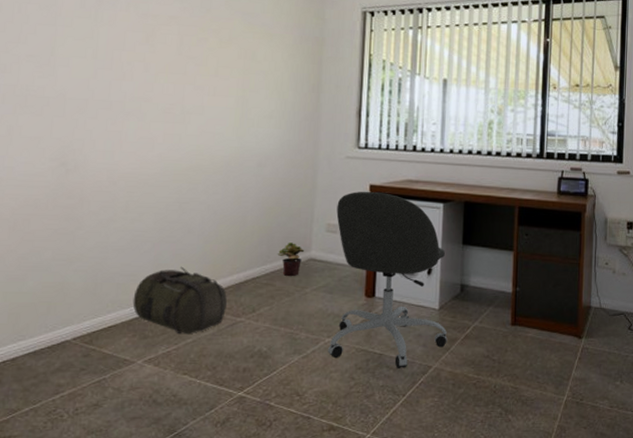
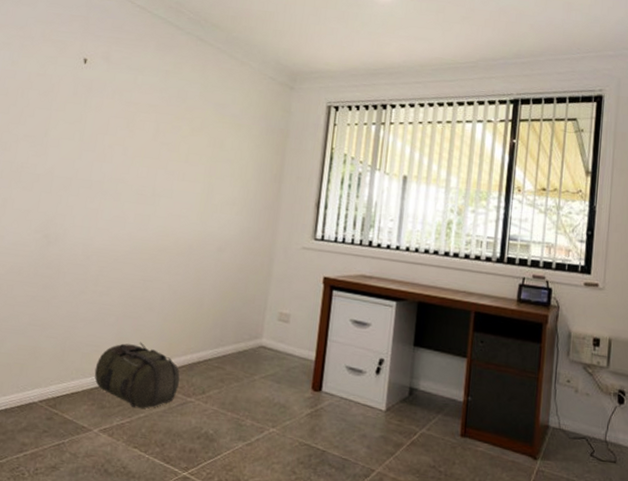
potted plant: present [277,243,305,277] -> none [229,328,256,363]
office chair: present [327,191,447,368] -> none [271,283,395,469]

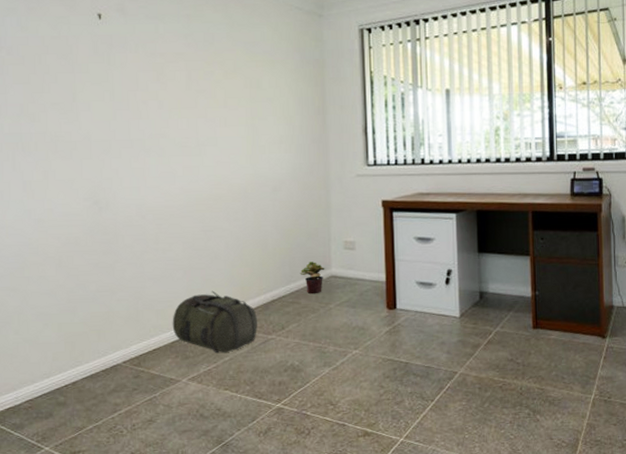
potted plant: none [229,328,256,363] -> present [299,262,325,295]

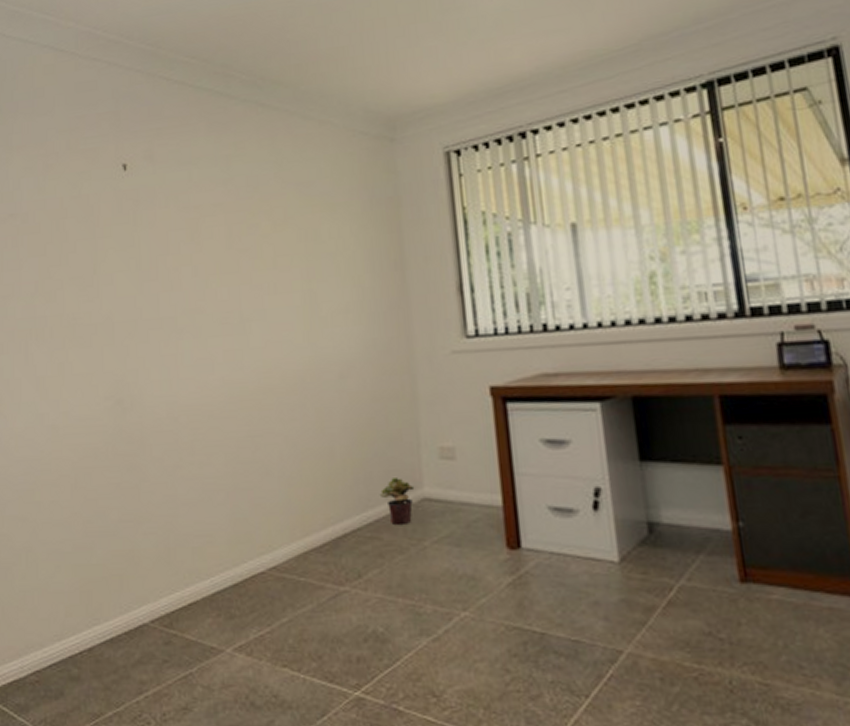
backpack: present [172,290,257,353] -> none [212,520,325,611]

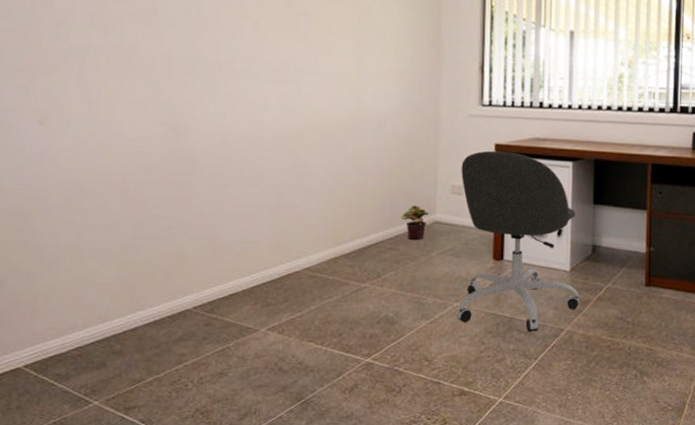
office chair: none [449,395,641,655] -> present [455,150,580,332]

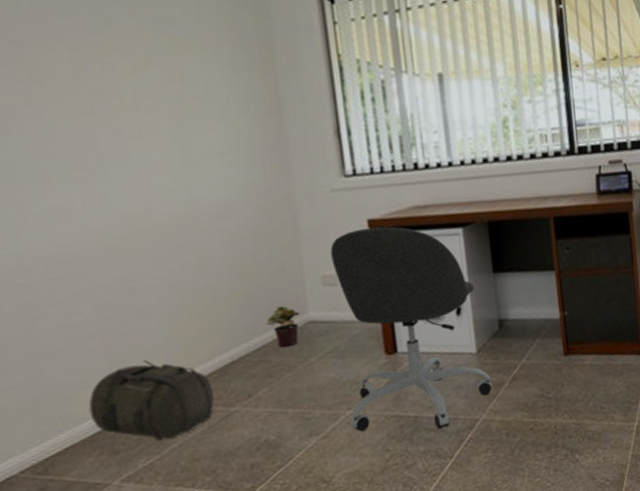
backpack: none [253,232,350,300] -> present [88,359,214,440]

